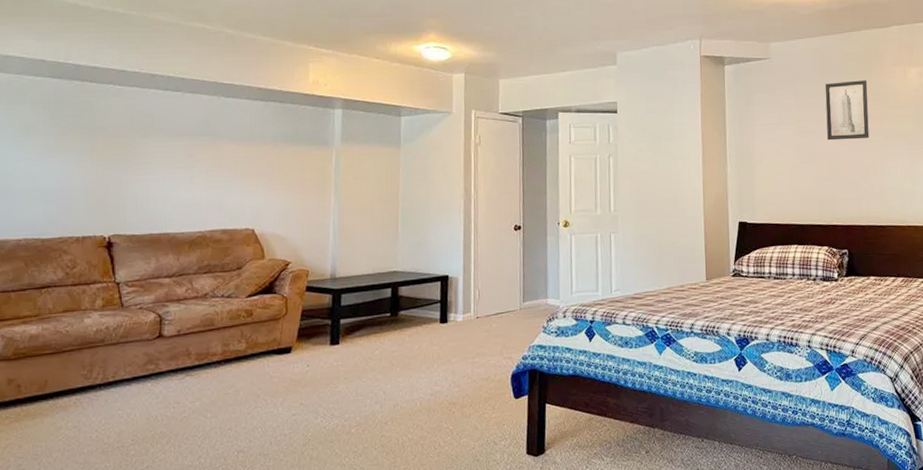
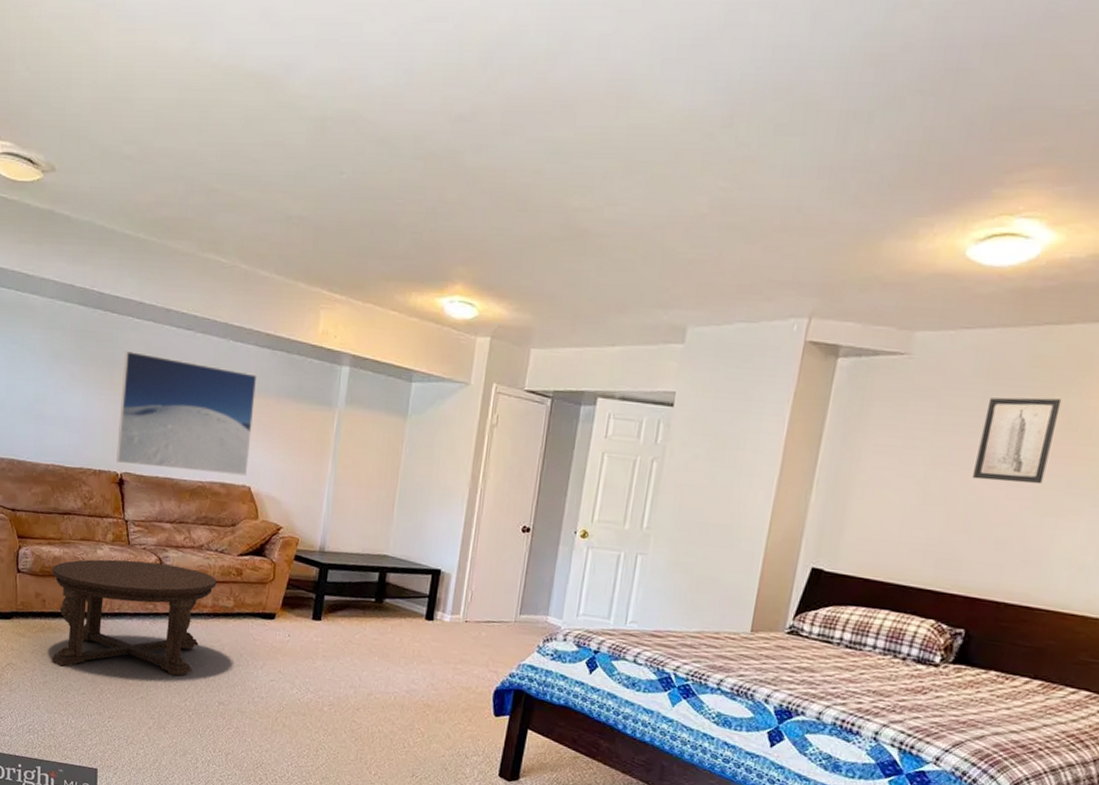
coffee table: none [28,319,226,455] -> present [51,559,217,677]
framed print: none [103,117,252,227] -> present [116,351,258,476]

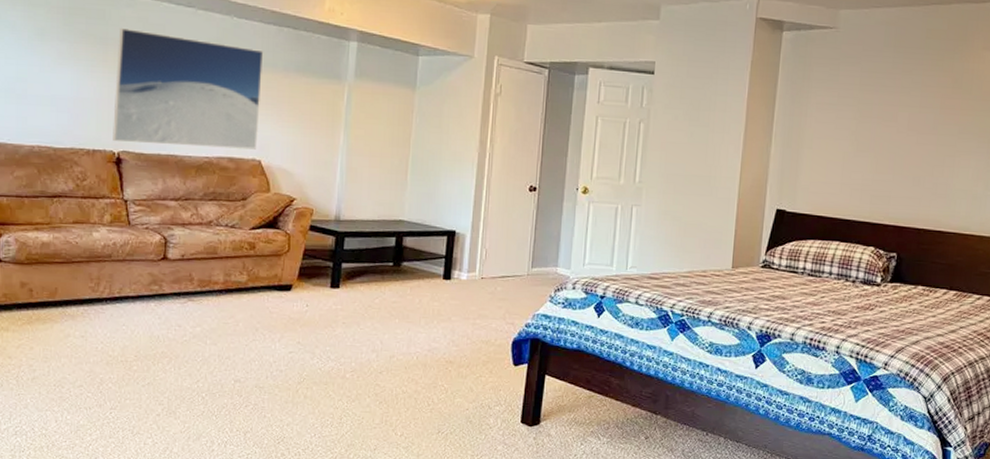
coffee table: present [51,559,217,677] -> none [40,241,228,359]
wall art: present [973,397,1062,485] -> none [892,62,949,132]

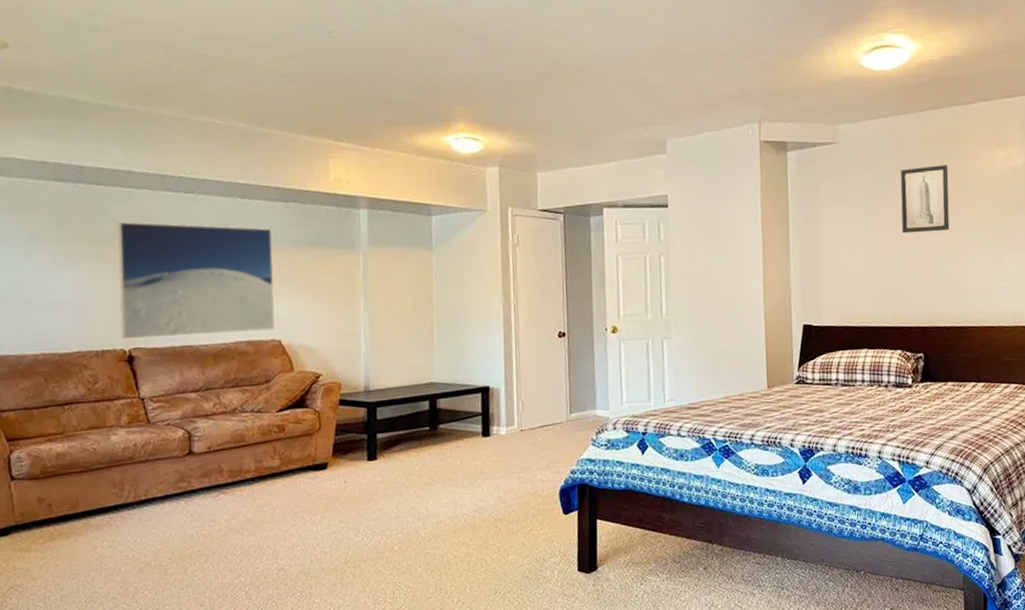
wall art: none [892,62,949,132] -> present [900,165,950,234]

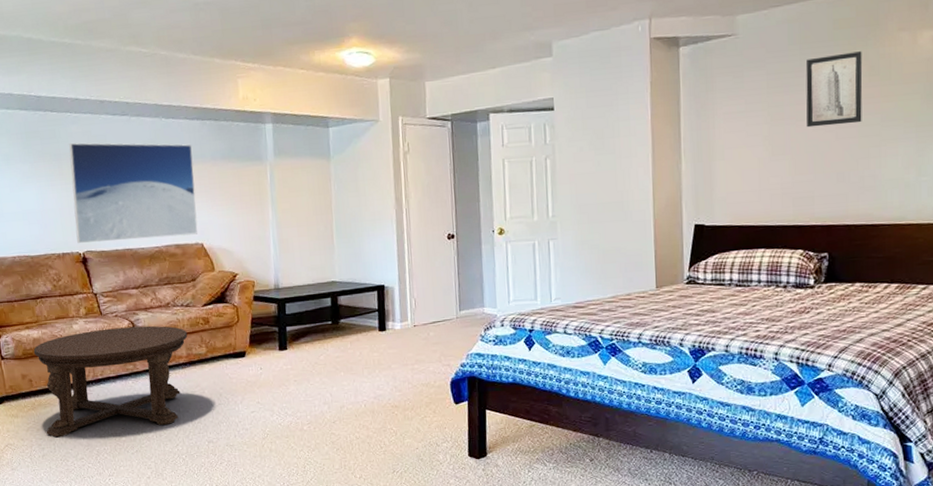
coffee table: none [56,435,258,575] -> present [33,325,188,438]

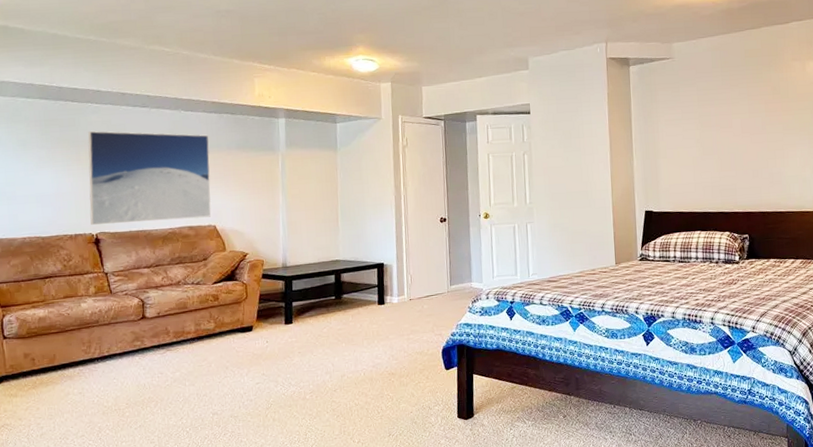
coffee table: present [33,325,188,438] -> none [38,303,197,416]
wall art: present [805,51,863,128] -> none [726,75,769,134]

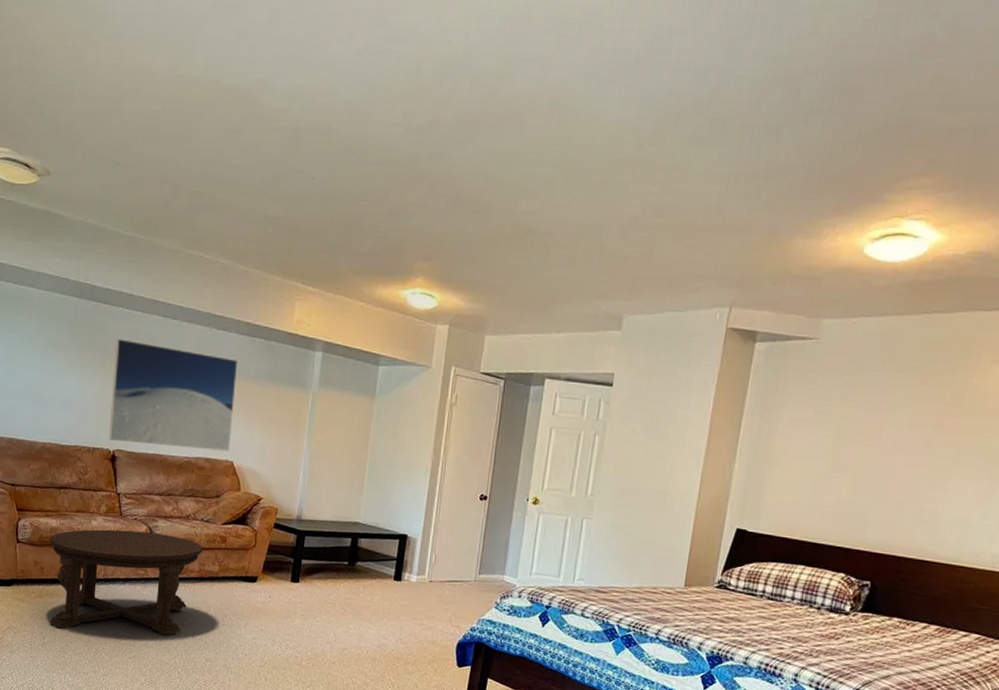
coffee table: none [38,303,197,416] -> present [49,529,203,636]

